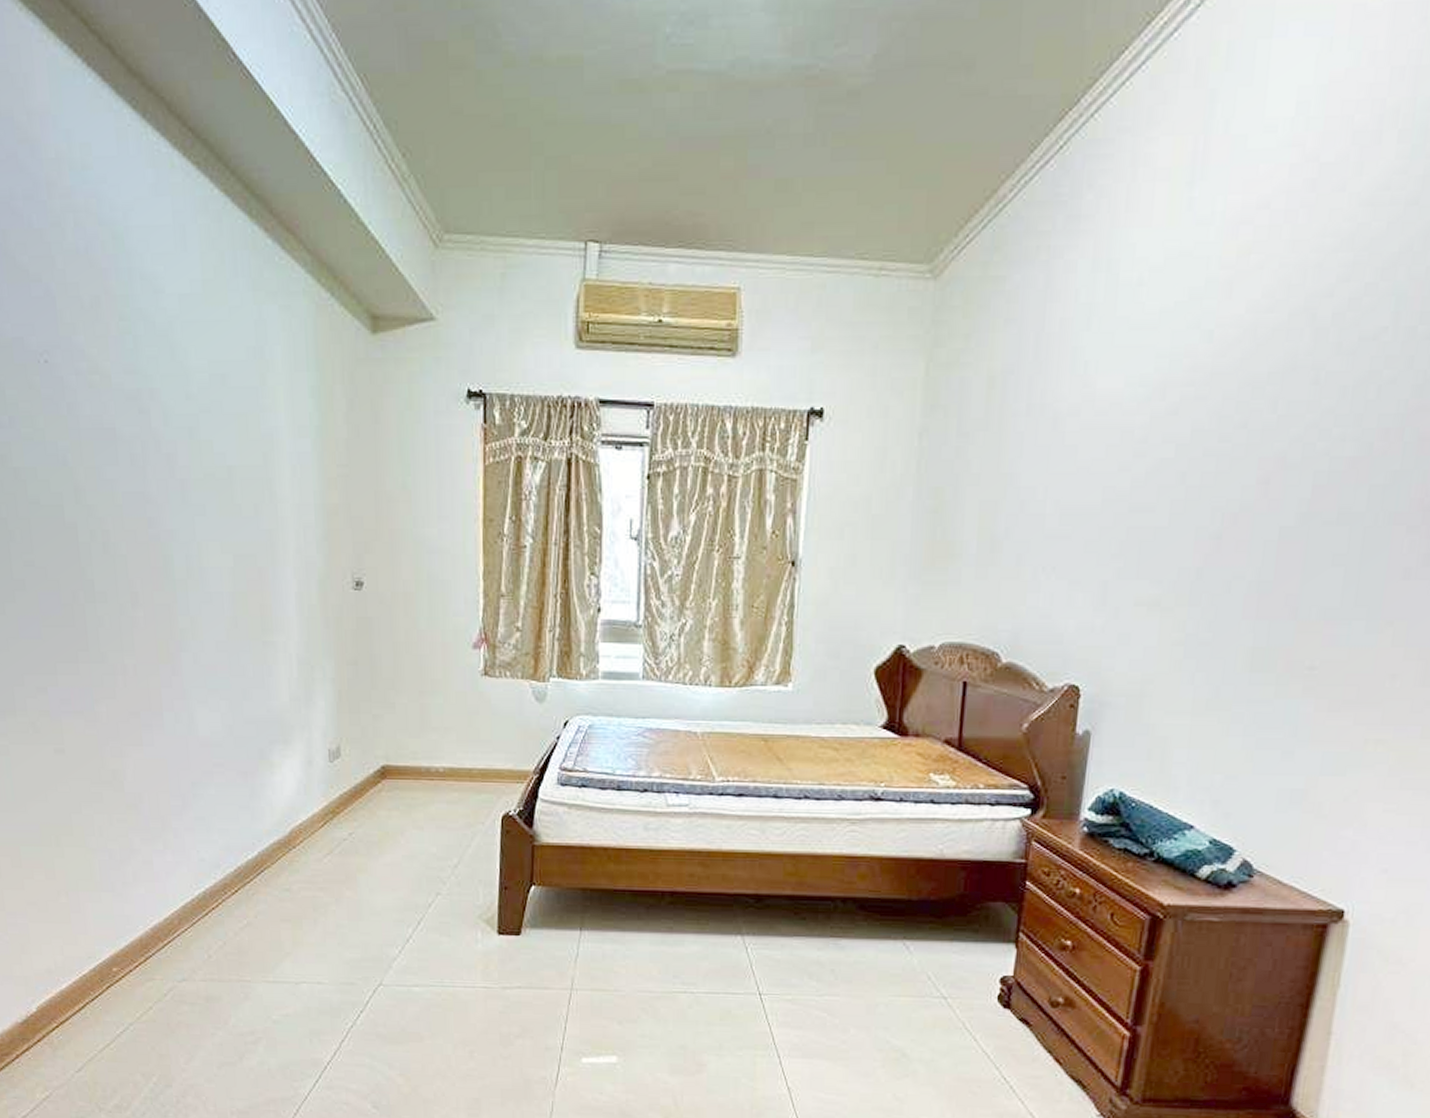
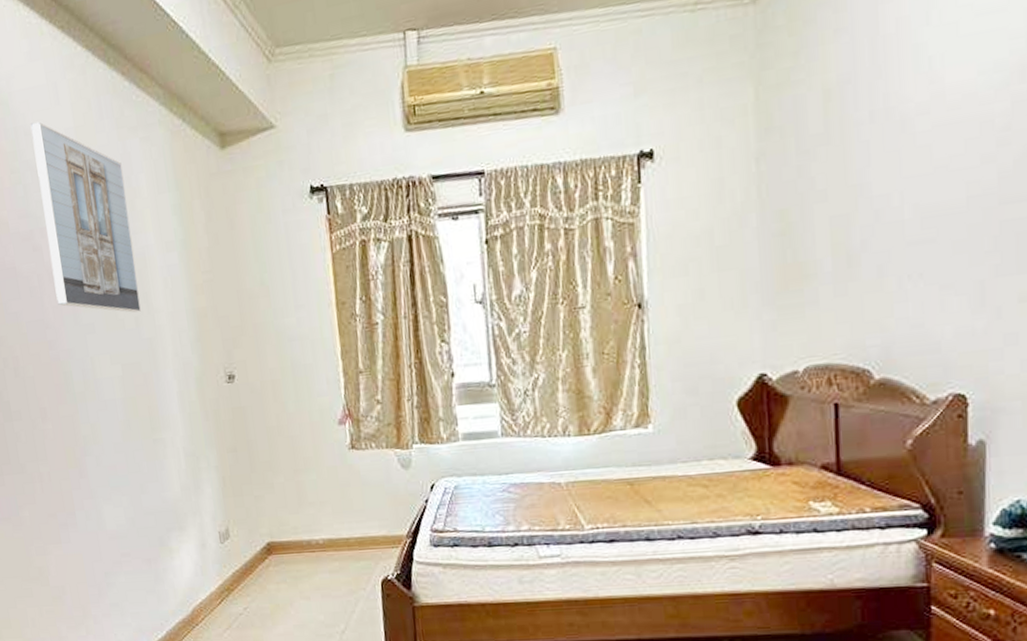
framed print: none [148,266,262,499] -> present [30,121,141,313]

